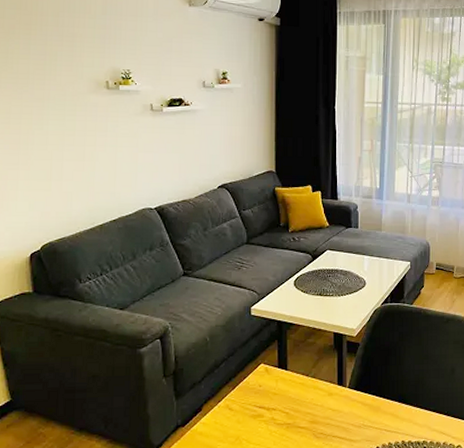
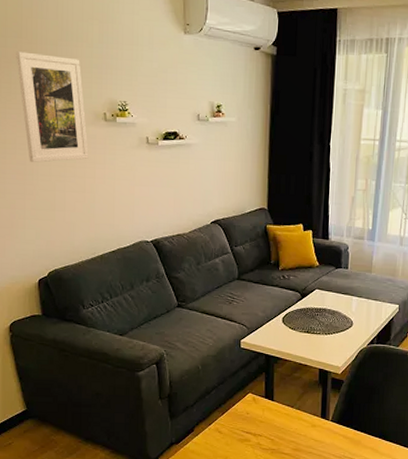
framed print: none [14,22,89,132] -> present [16,51,89,163]

